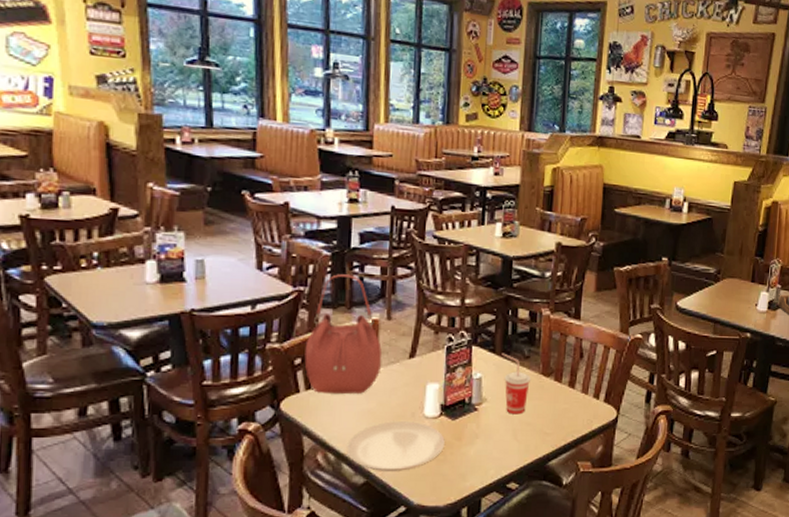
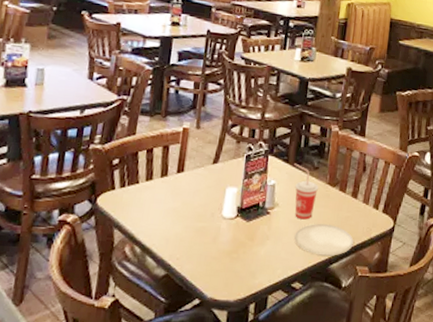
handbag: present [304,274,382,395] -> none [121,86,190,193]
plate: present [347,421,445,471] -> none [151,220,239,266]
plate: none [507,417,573,452] -> present [294,223,354,256]

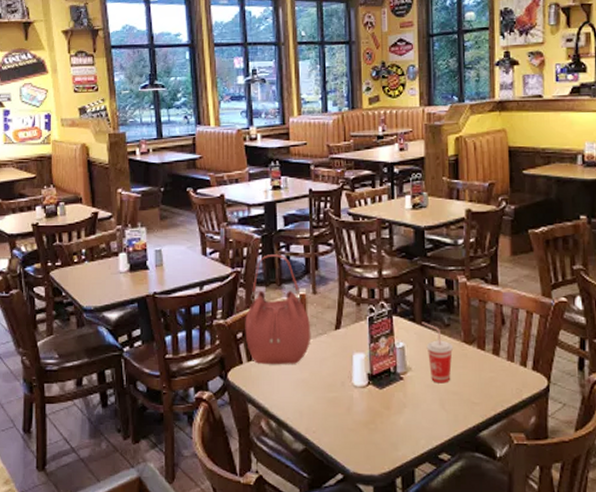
handbag: none [121,86,190,193] -> present [245,254,311,365]
plate: present [294,223,354,256] -> none [434,386,503,423]

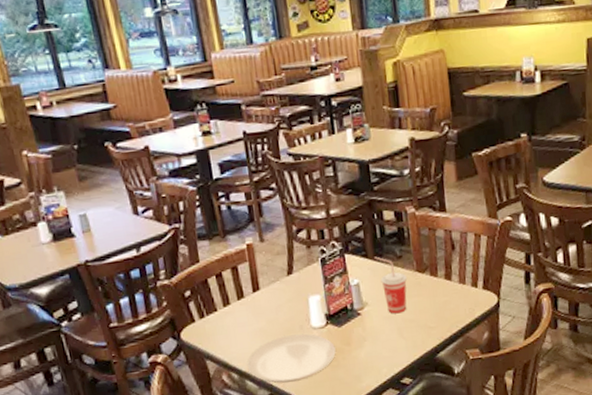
handbag: present [245,254,311,365] -> none [191,205,264,320]
plate: none [286,390,374,439] -> present [246,333,336,383]

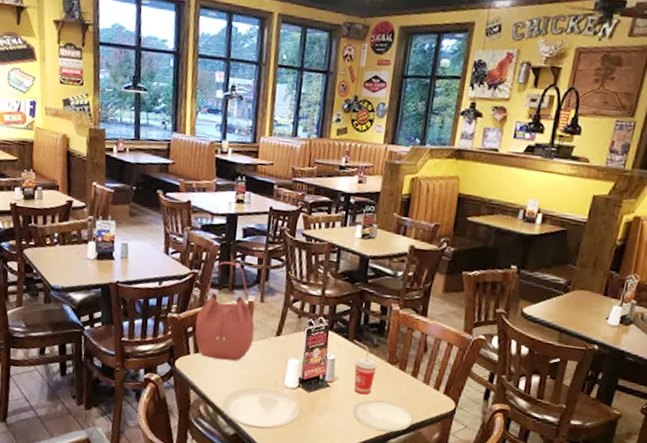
handbag: none [191,205,264,320] -> present [195,261,255,361]
plate: none [392,313,458,347] -> present [353,399,413,432]

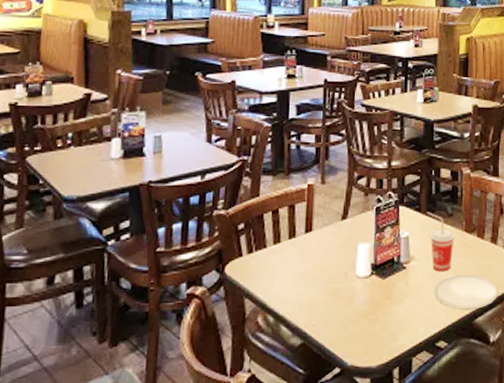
handbag: present [195,261,255,361] -> none [247,143,317,257]
plate: present [222,386,301,429] -> none [285,281,376,332]

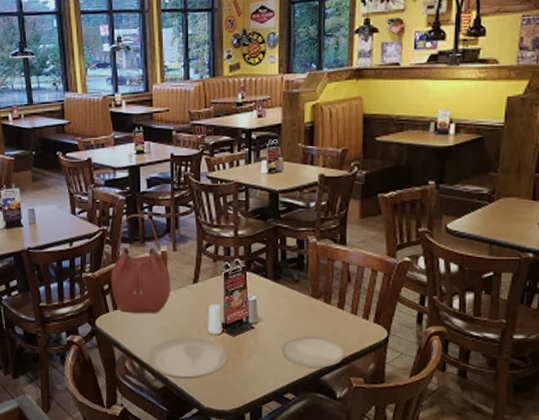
handbag: none [247,143,317,257] -> present [111,214,171,314]
plate: none [285,281,376,332] -> present [148,337,227,379]
beverage cup: present [427,211,456,272] -> none [273,277,302,333]

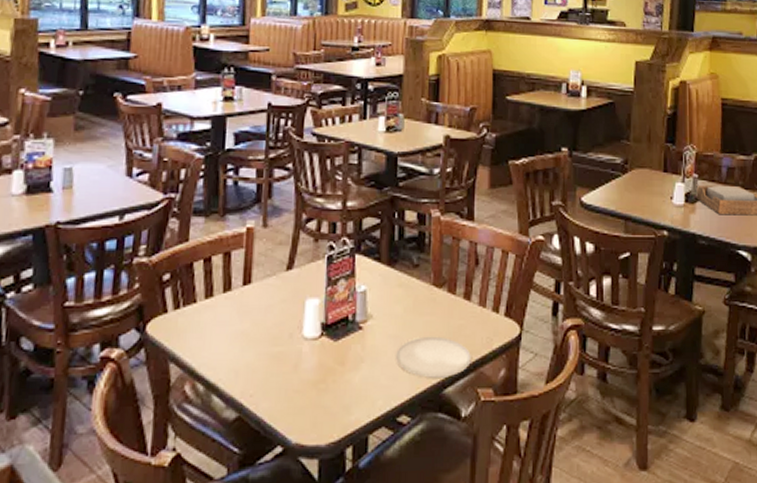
handbag: present [111,214,171,314] -> none [173,178,258,314]
plate: present [148,337,227,379] -> none [217,344,326,404]

